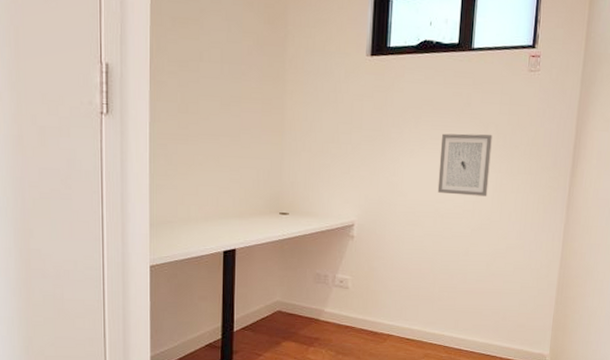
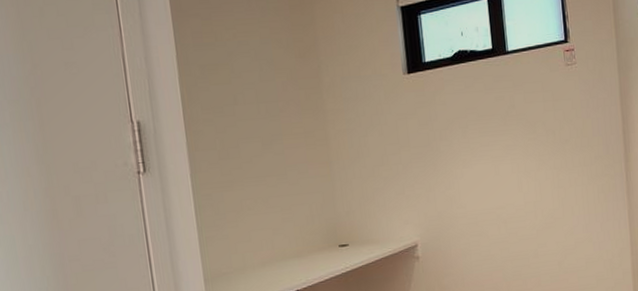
wall art: present [437,133,492,197] -> none [491,132,547,199]

